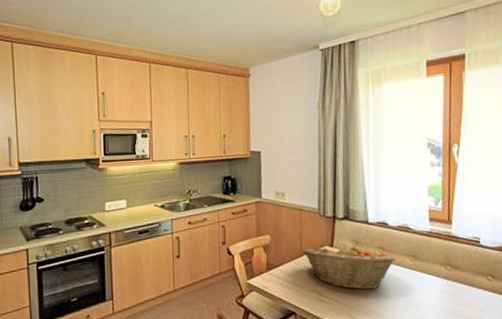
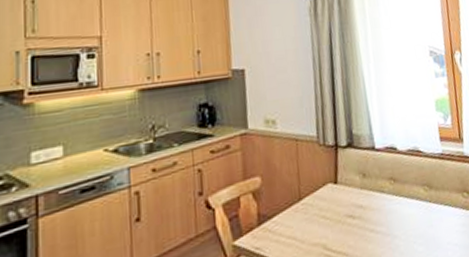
fruit basket: present [302,244,395,290] -> none [300,178,409,236]

